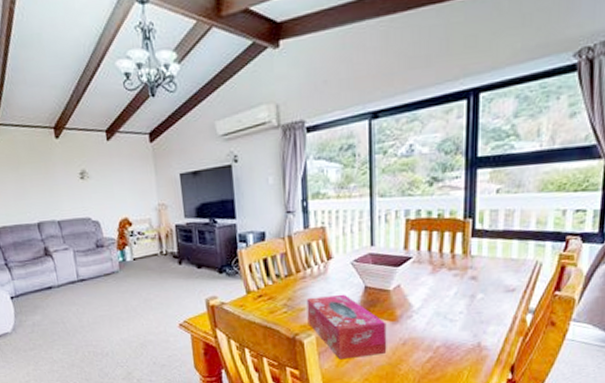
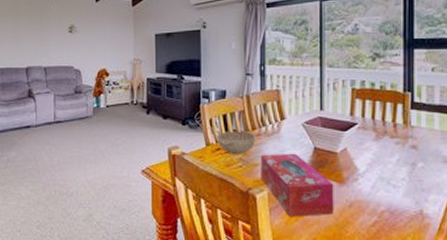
decorative bowl: none [258,274,302,301] -> present [217,131,257,155]

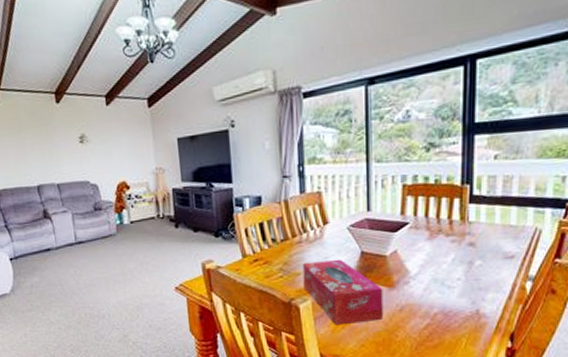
decorative bowl: present [217,131,257,155] -> none [254,239,298,265]

